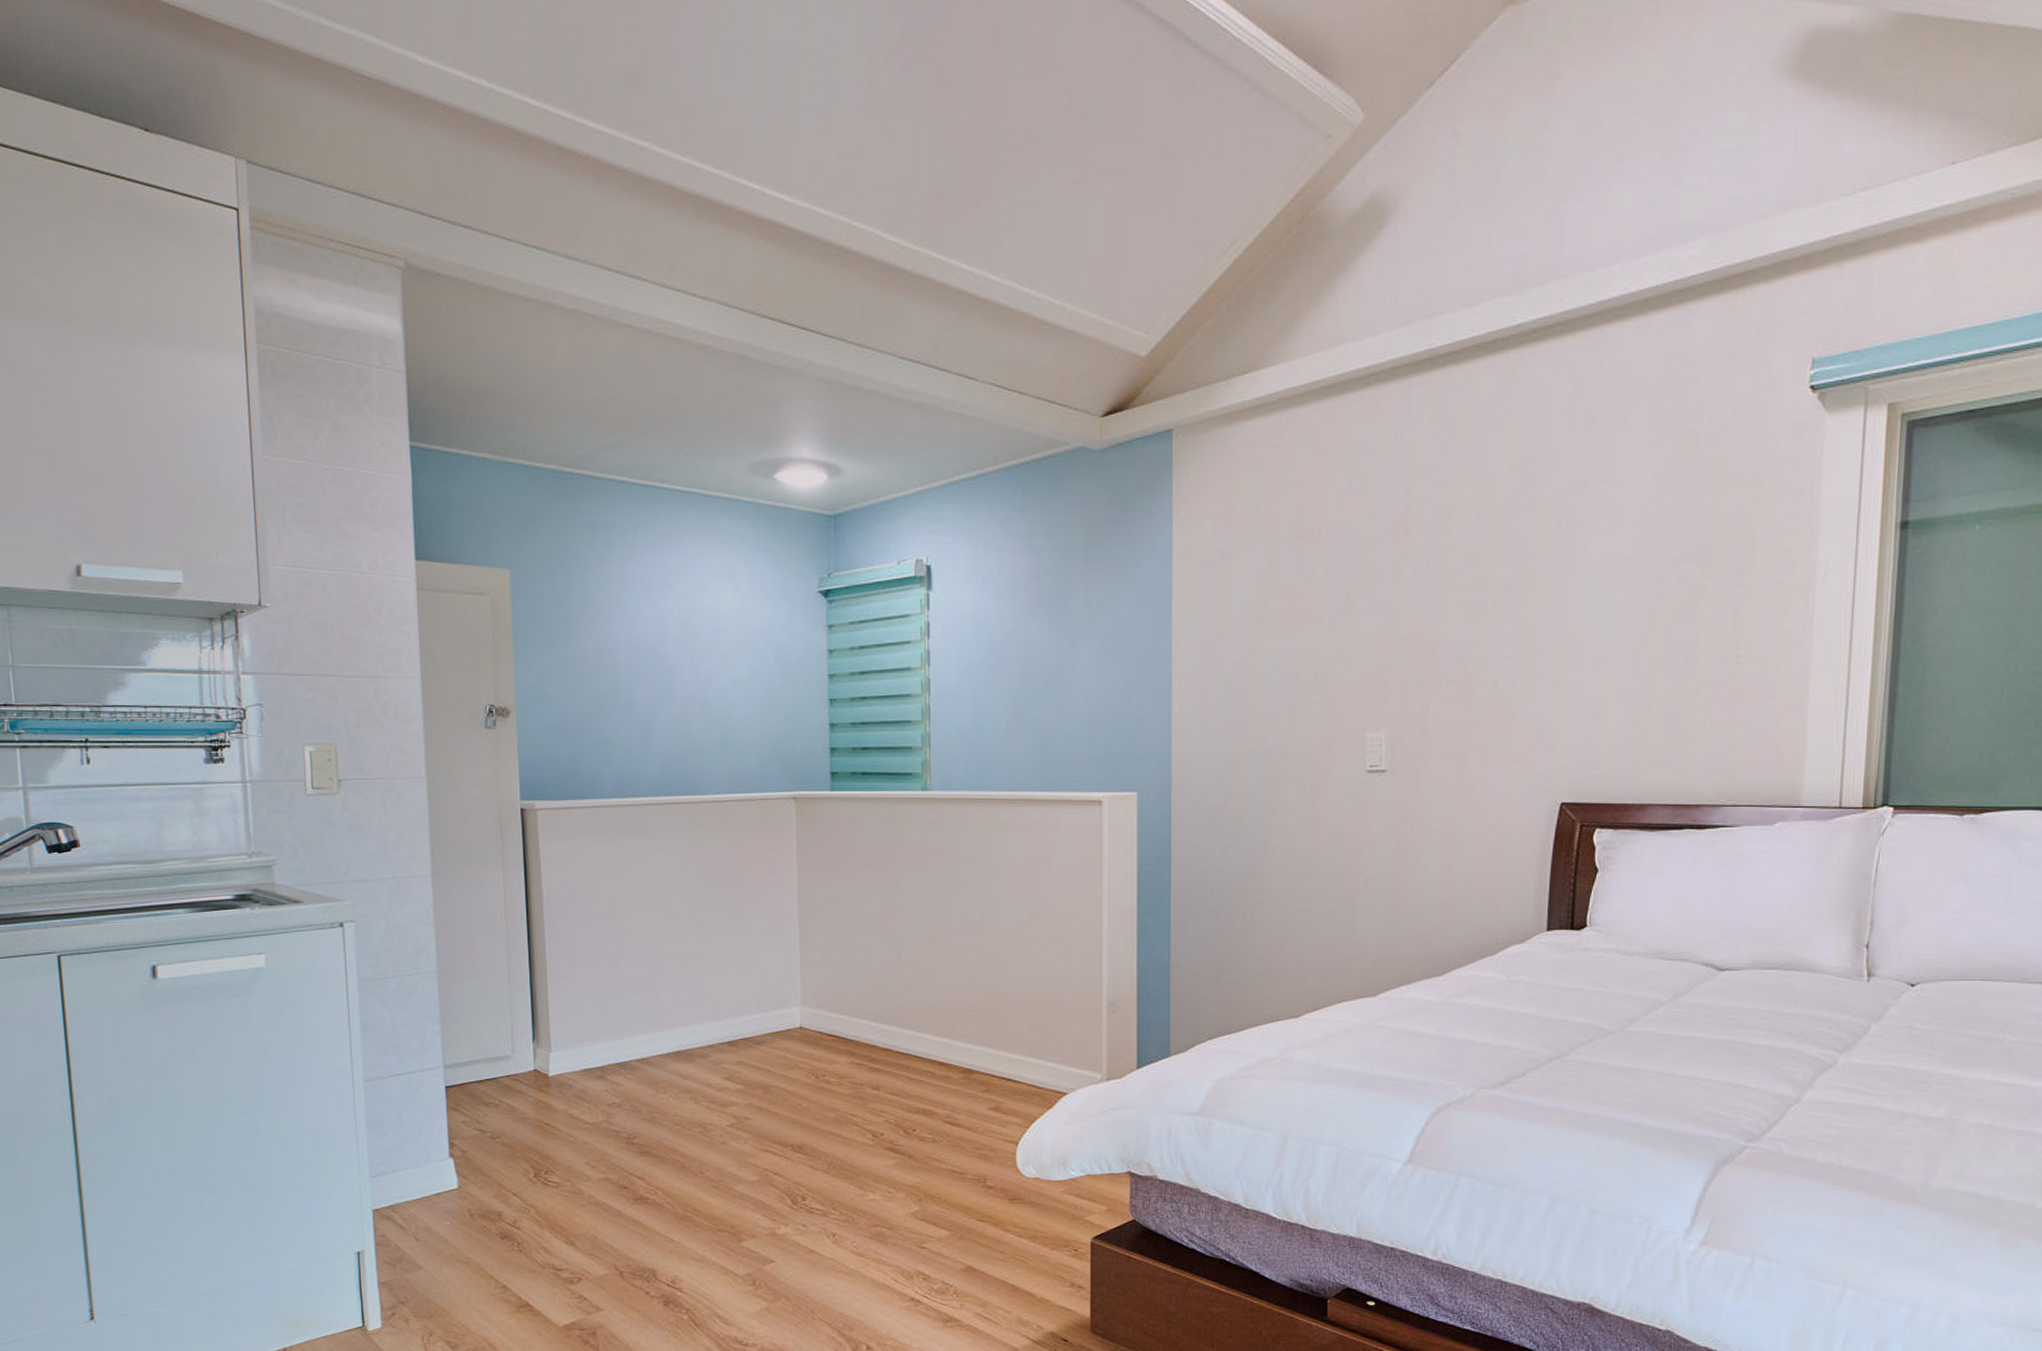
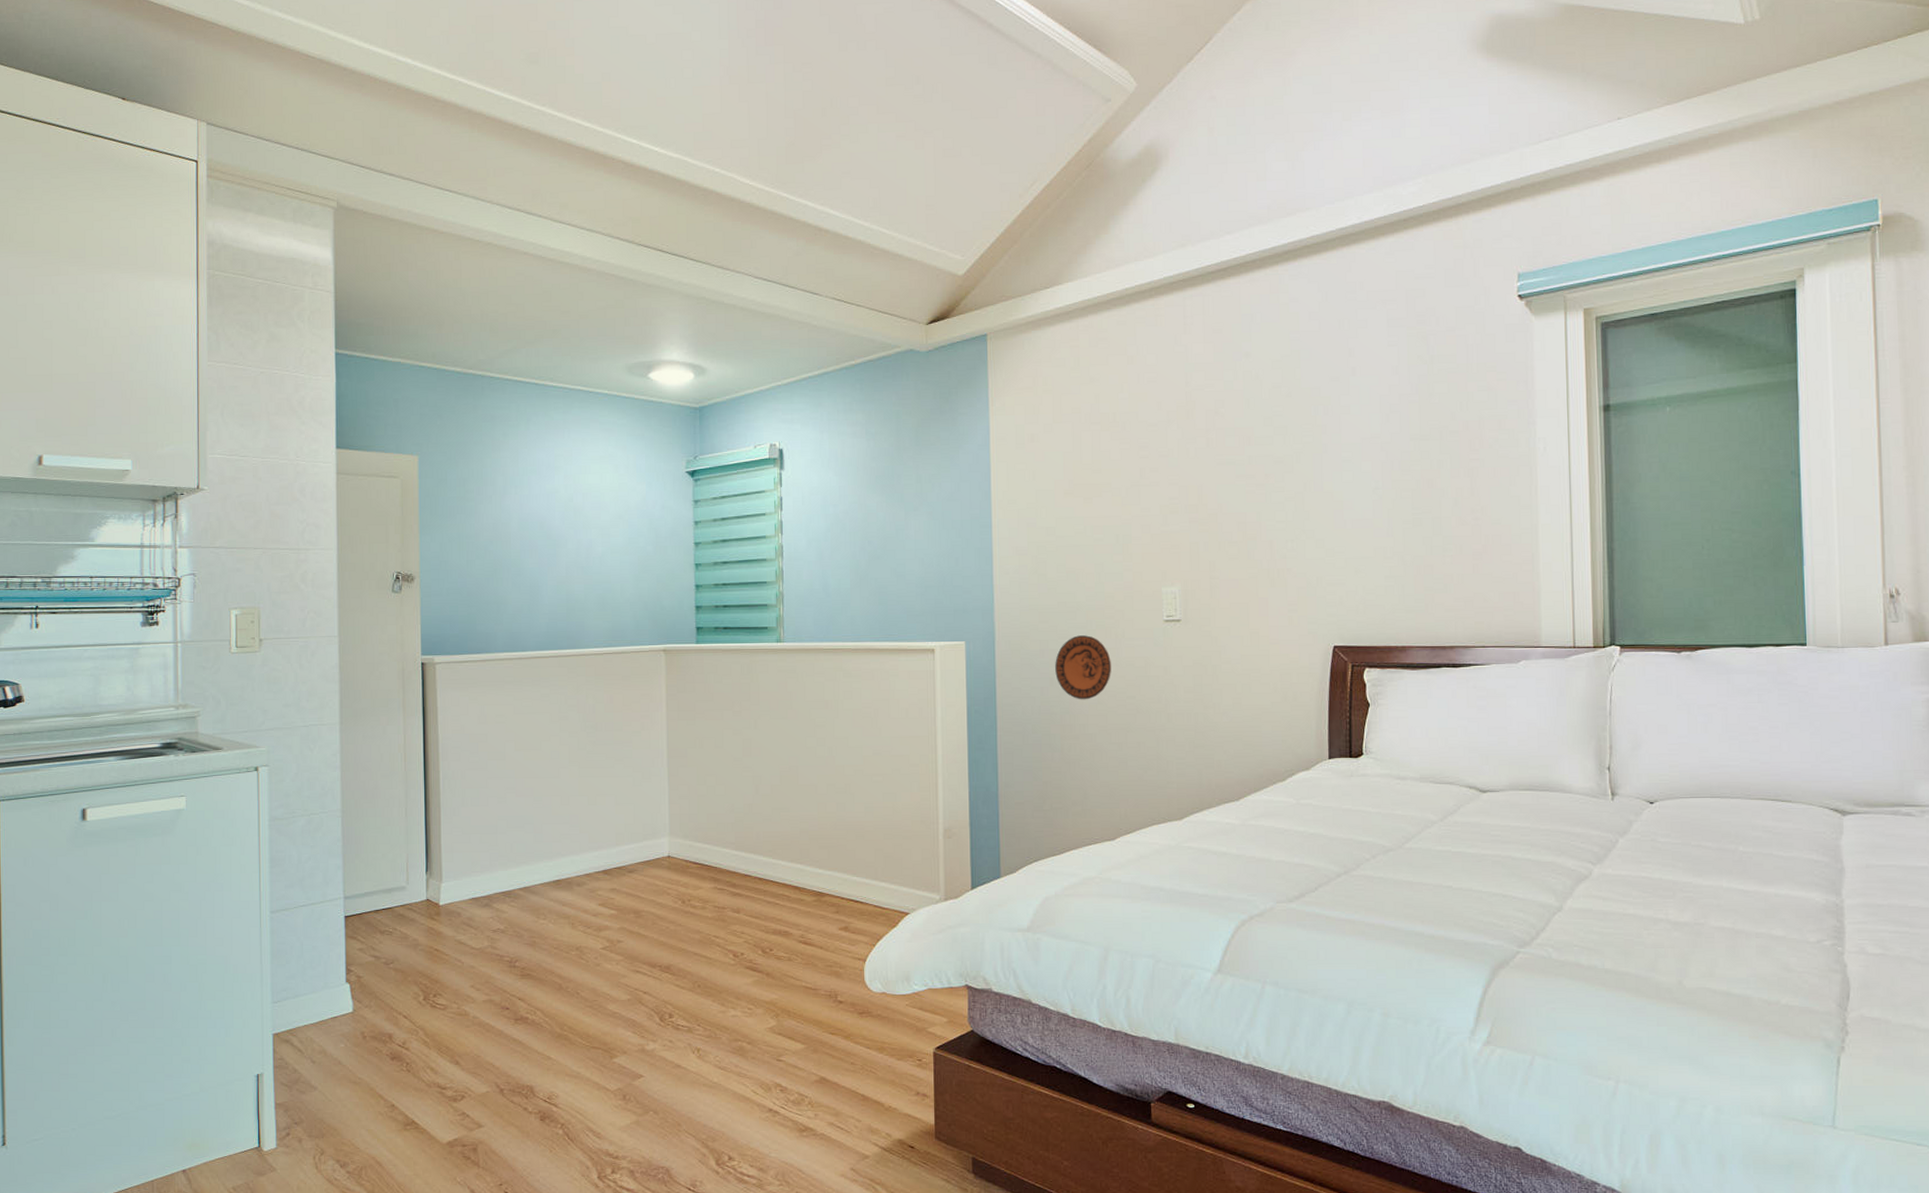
decorative plate: none [1239,787,1304,861] -> present [1055,635,1111,700]

